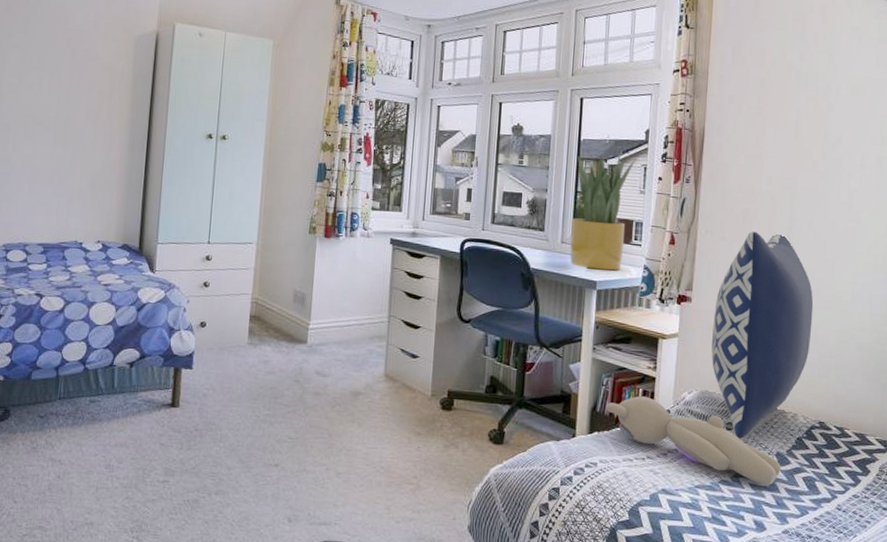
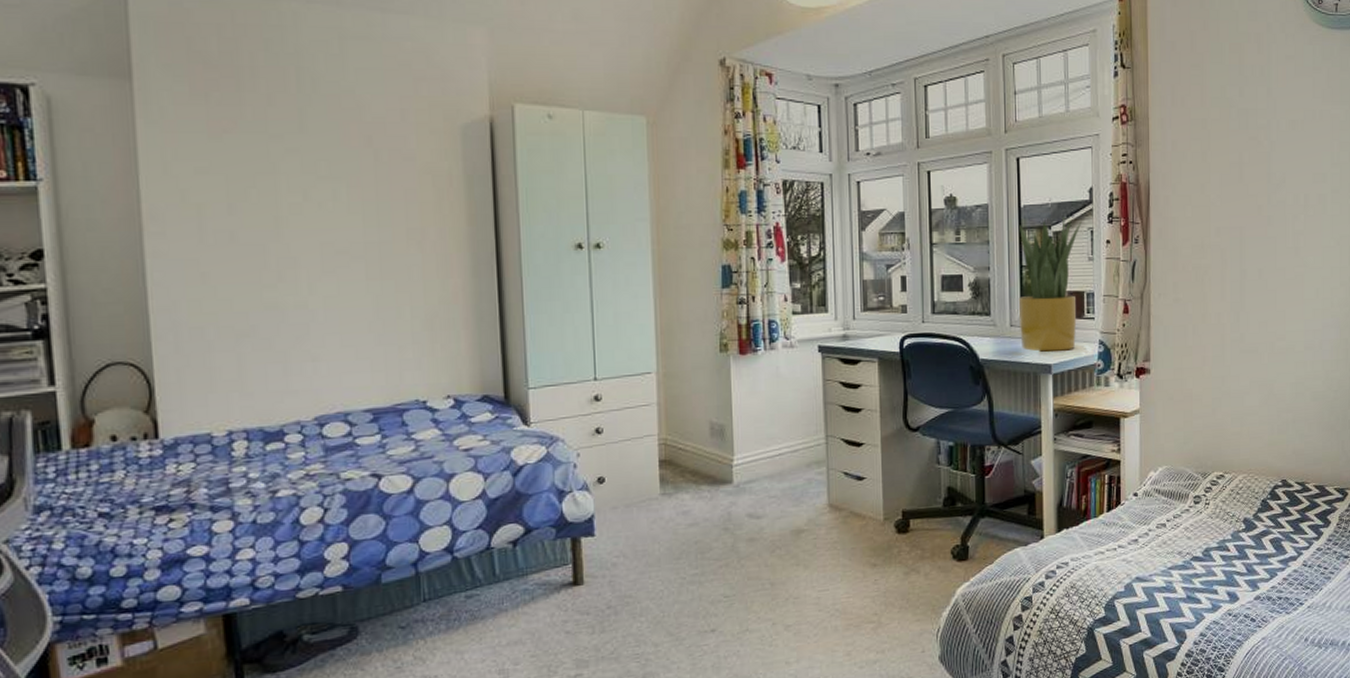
teddy bear: present [605,396,781,486] -> none [1072,482,1249,555]
pillow: present [711,231,814,439] -> none [1173,287,1269,511]

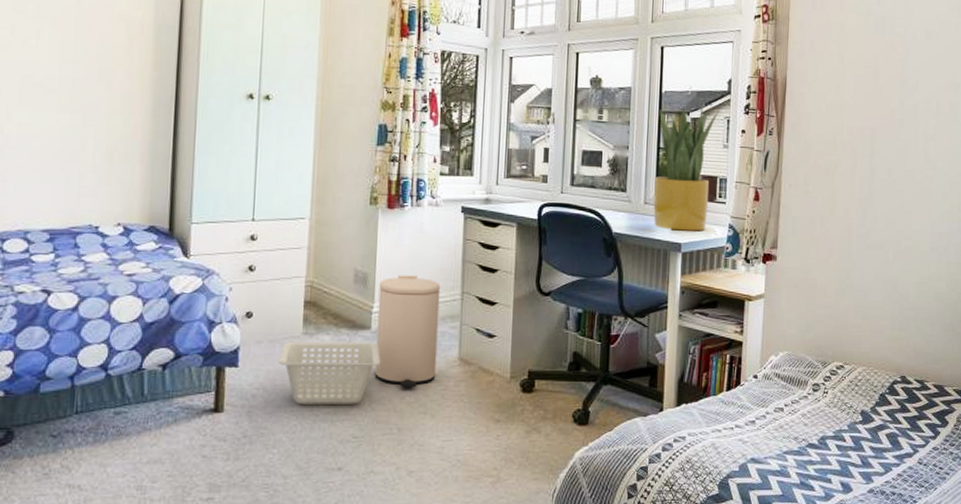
laundry basket: none [637,496,746,569] -> present [278,341,381,406]
pedal bin: none [738,422,806,541] -> present [374,275,441,388]

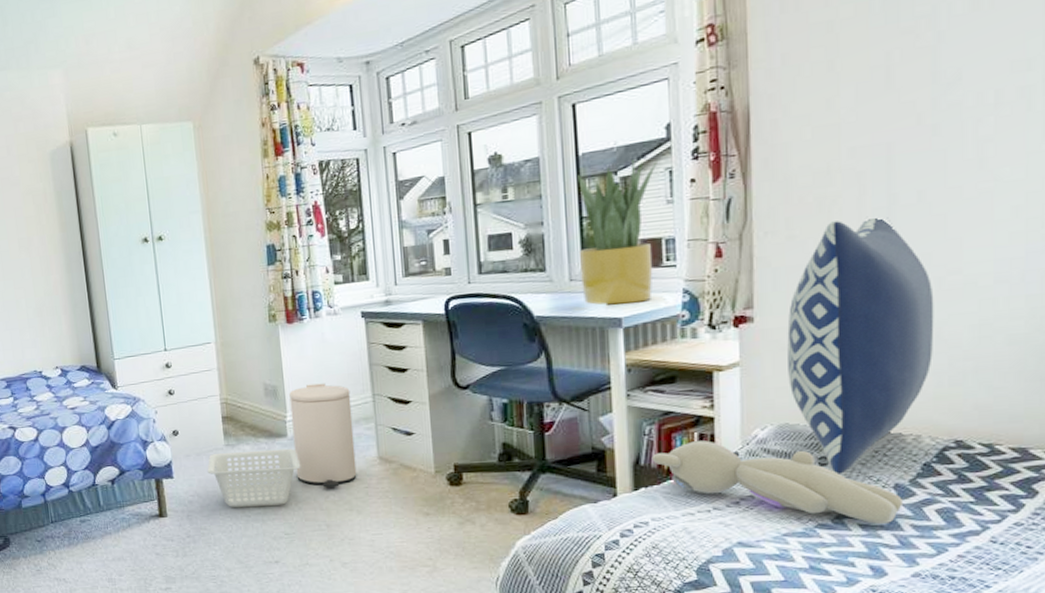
teddy bear: none [693,363,866,446] -> present [651,440,902,525]
pillow: none [797,184,894,400] -> present [787,216,934,474]

